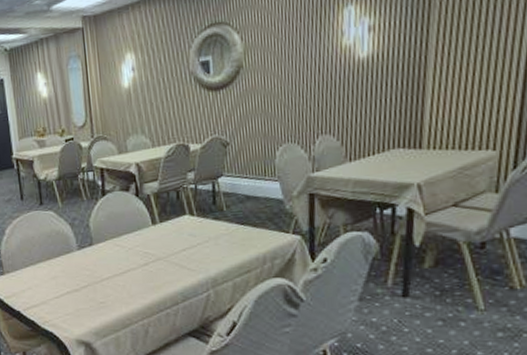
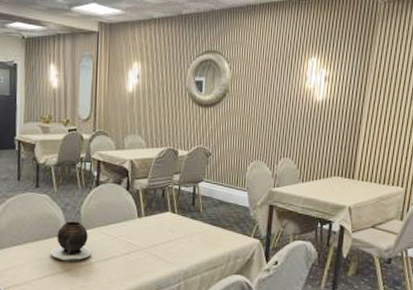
vase: none [63,235,108,279] -> present [50,221,92,262]

